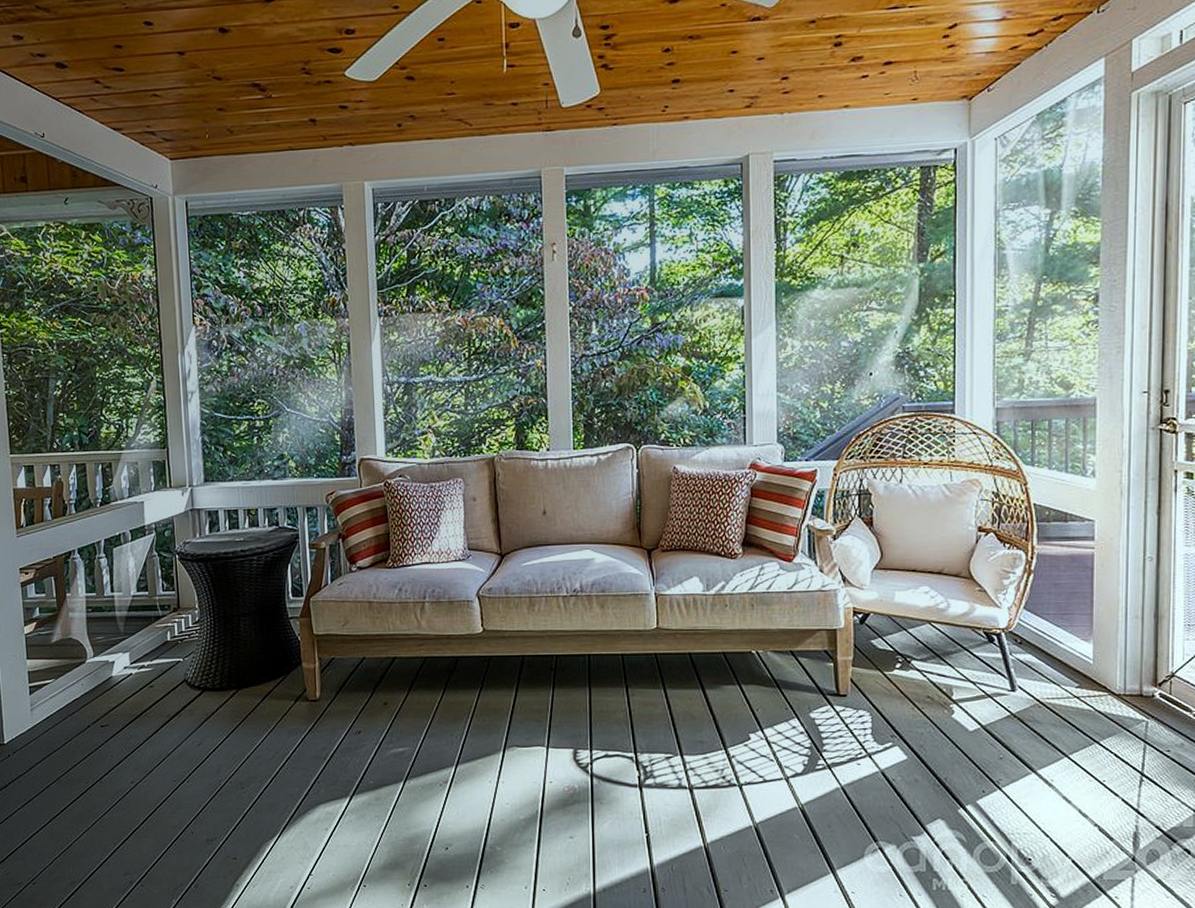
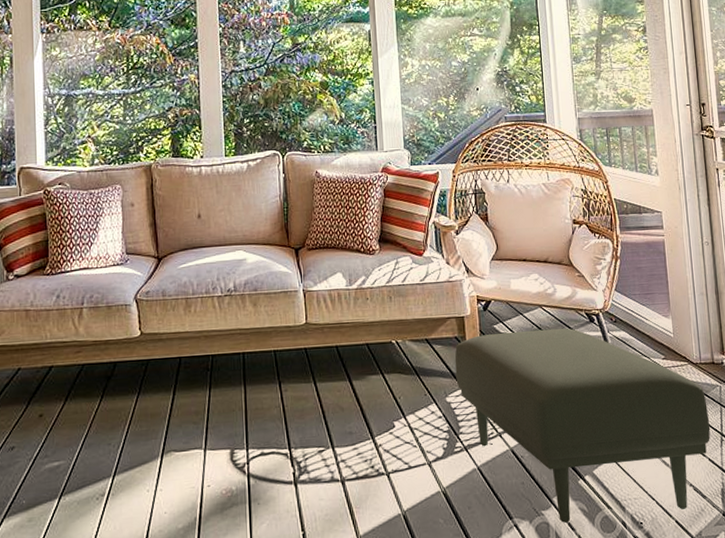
ottoman: none [822,647,1129,851] -> present [454,328,711,523]

